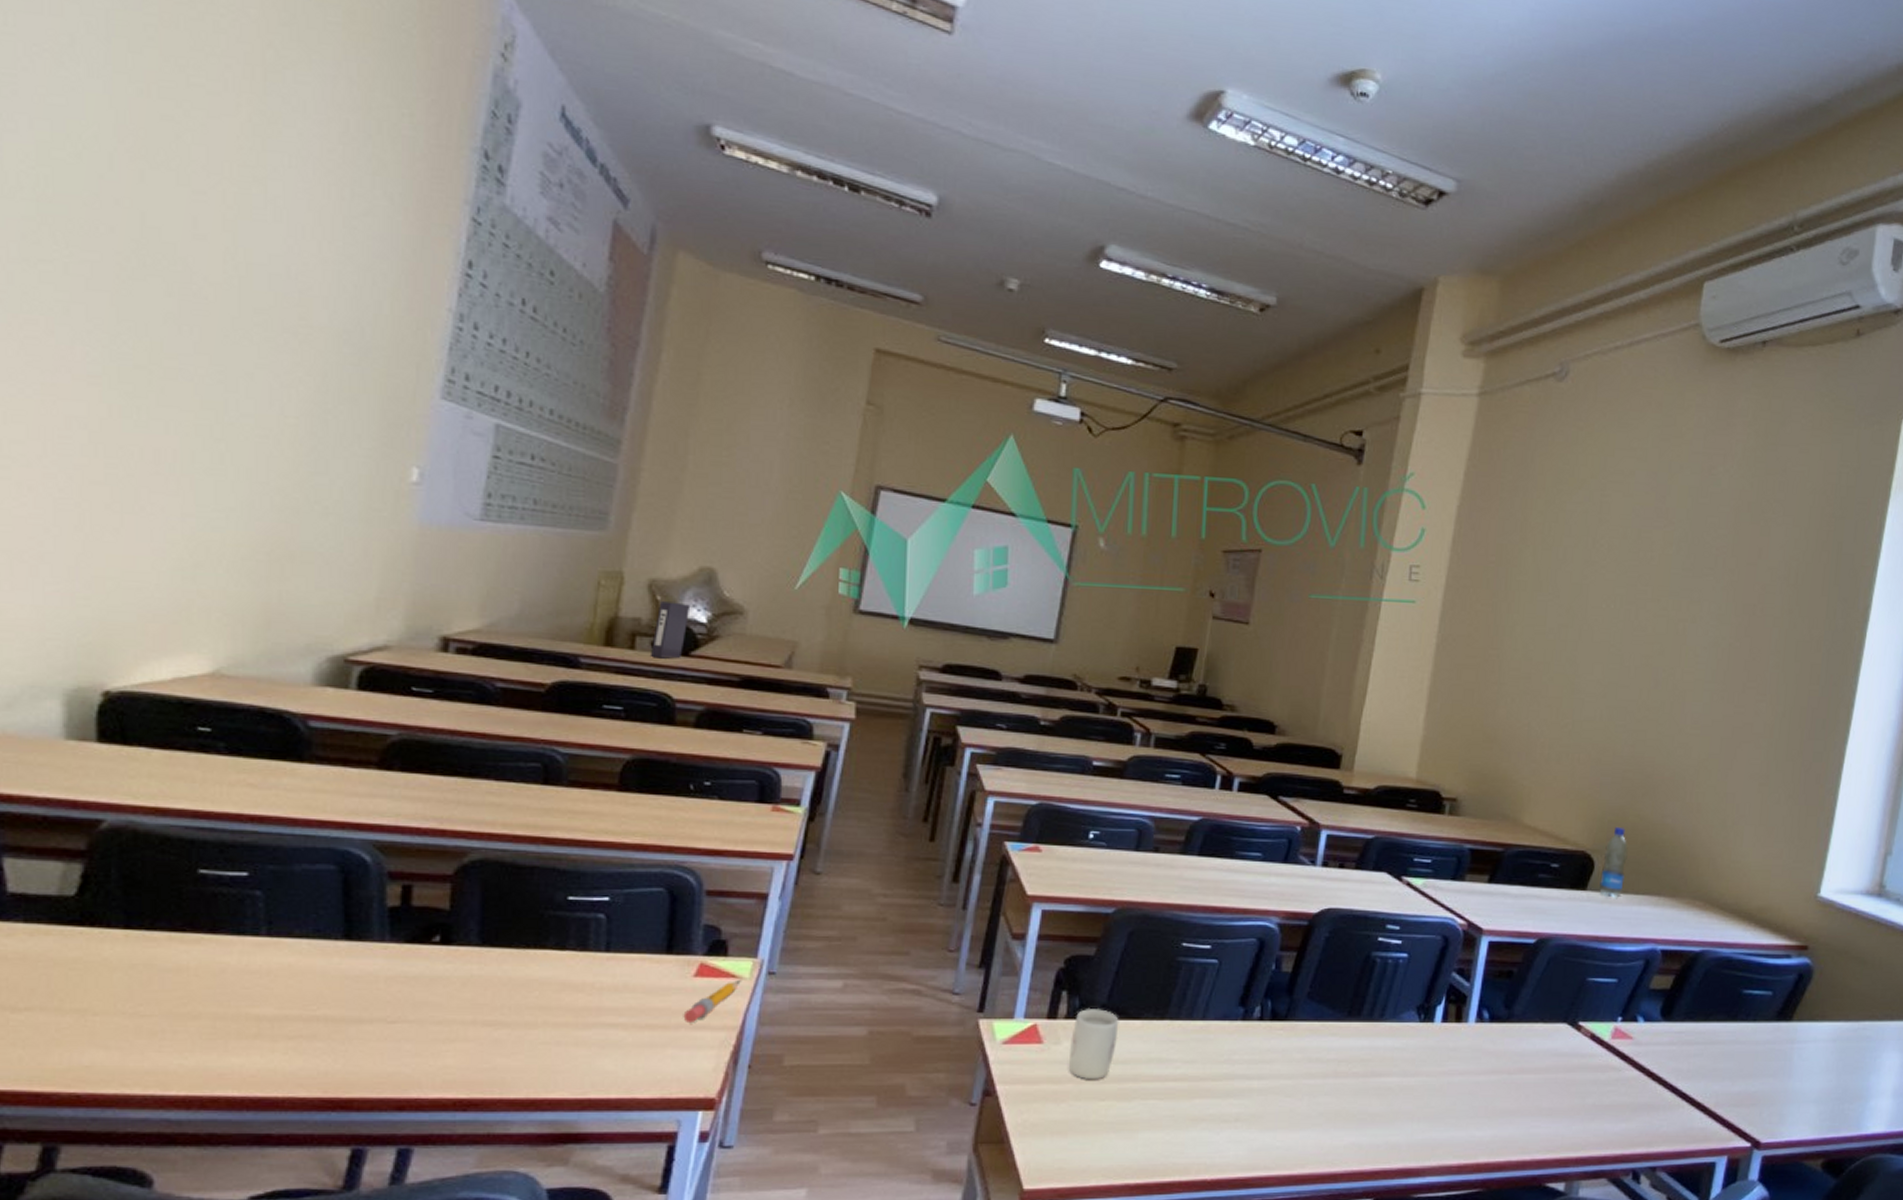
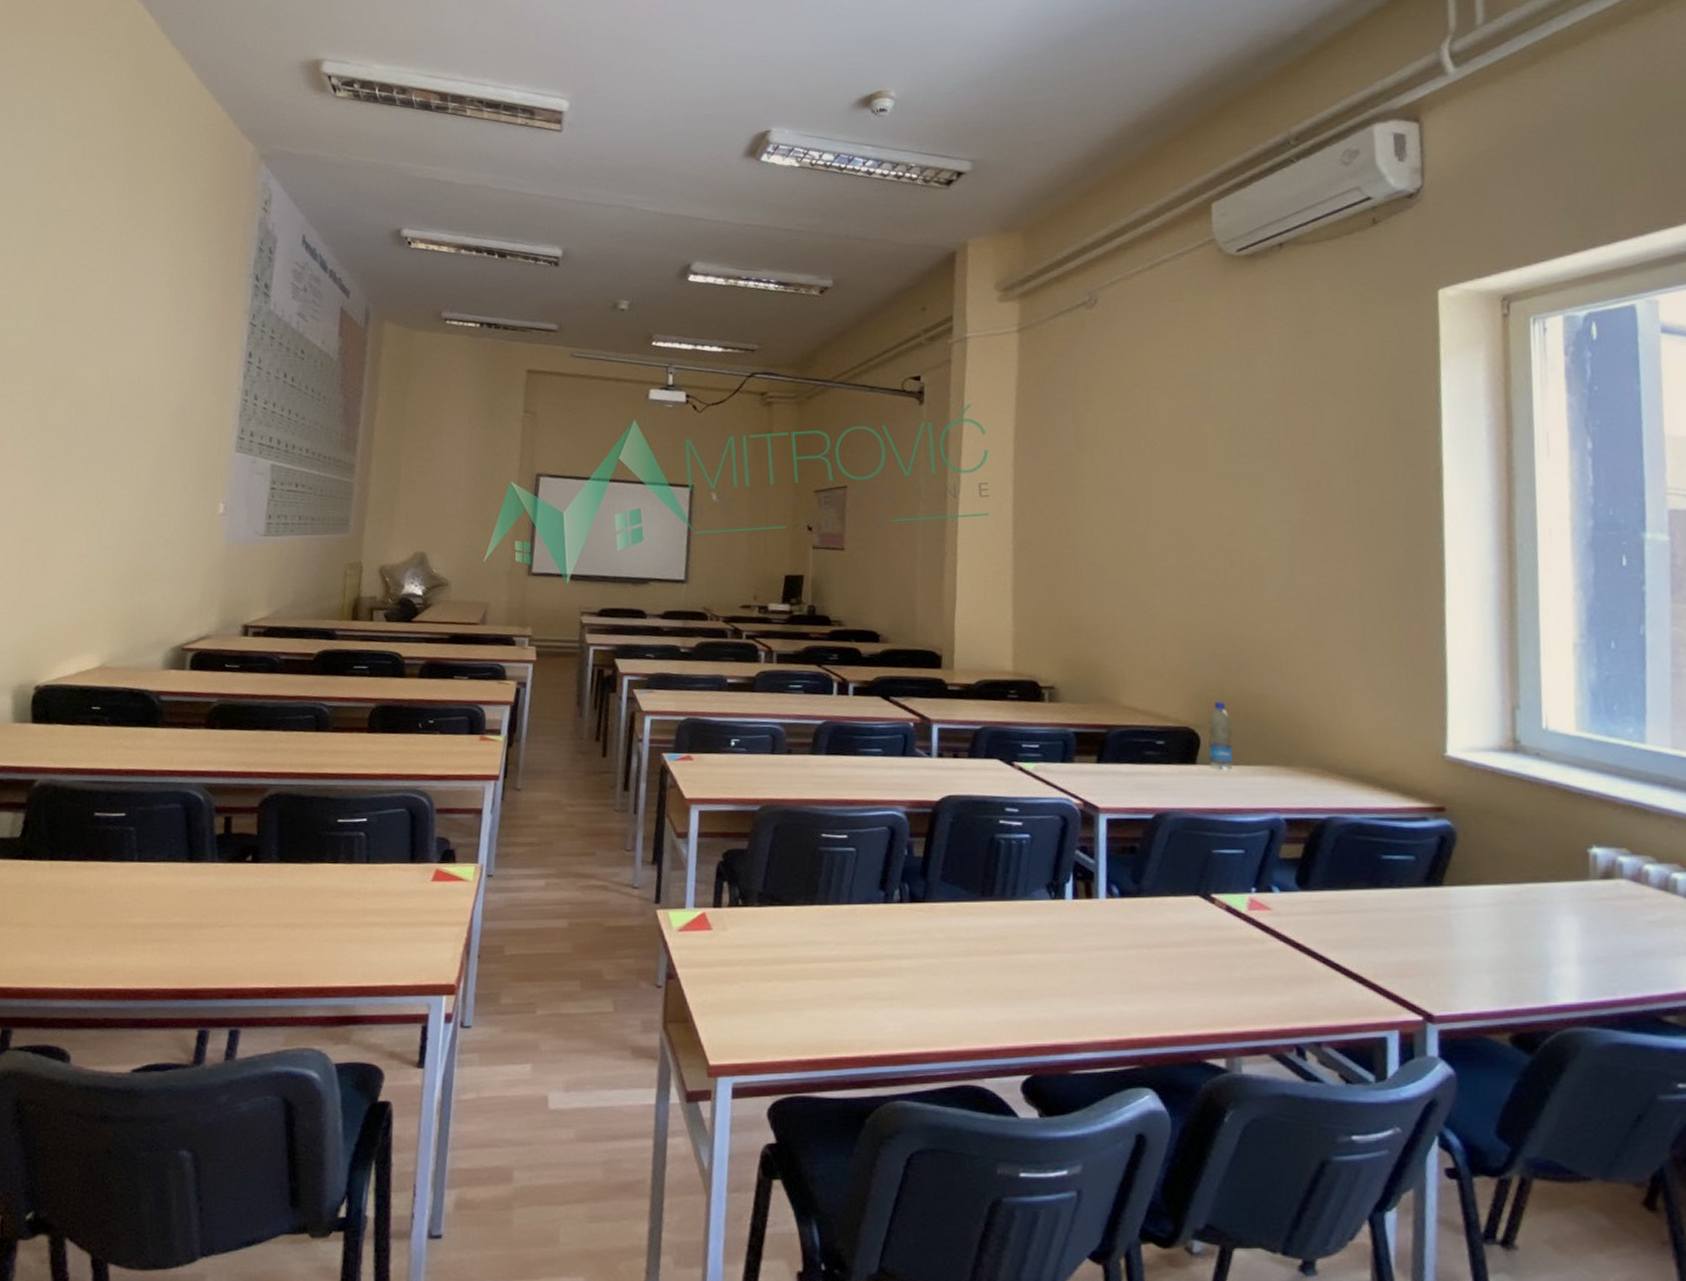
binder: present [650,601,691,659] -> none [384,581,410,626]
pencil: present [683,979,742,1024] -> none [426,882,468,921]
mug: present [1069,1009,1119,1080] -> none [734,897,776,963]

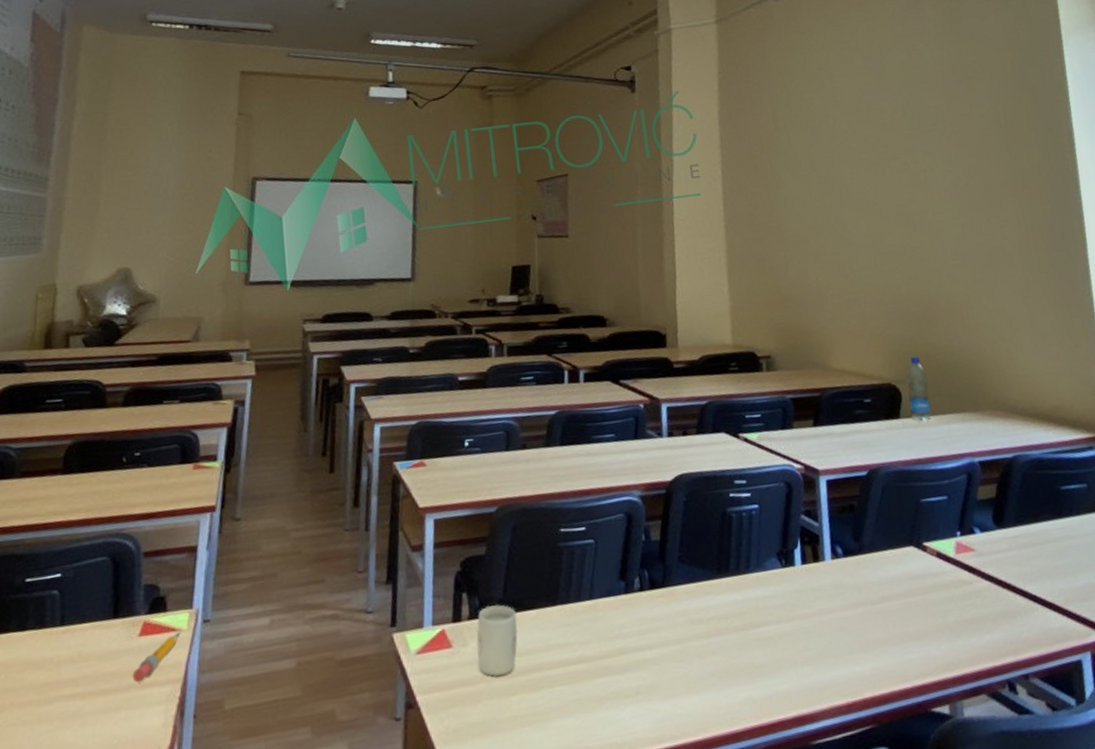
pencil: none [426,882,468,921] -> present [132,631,182,683]
mug: none [734,897,776,963] -> present [475,604,518,677]

